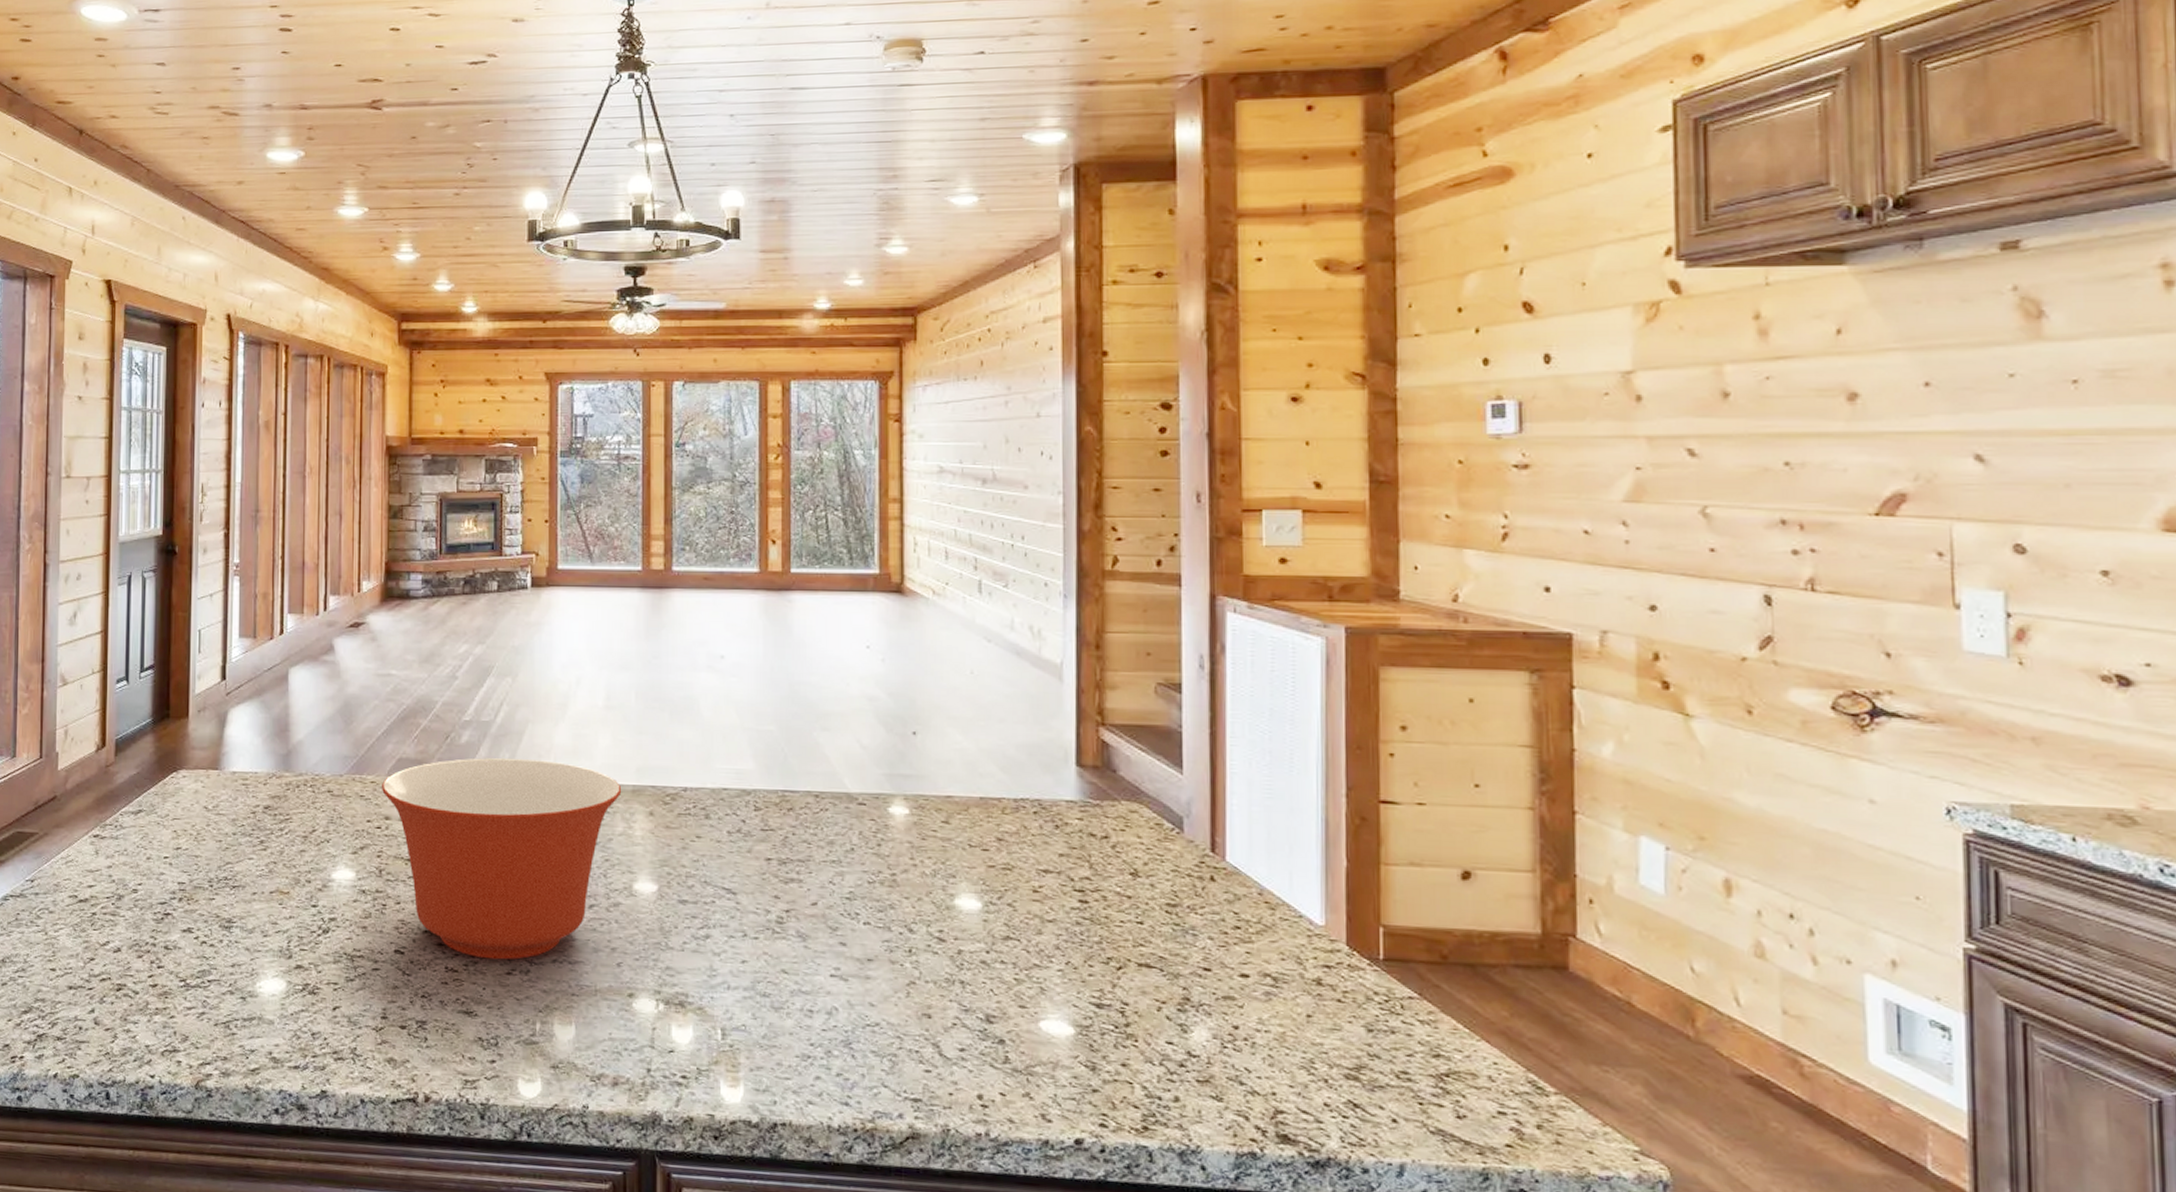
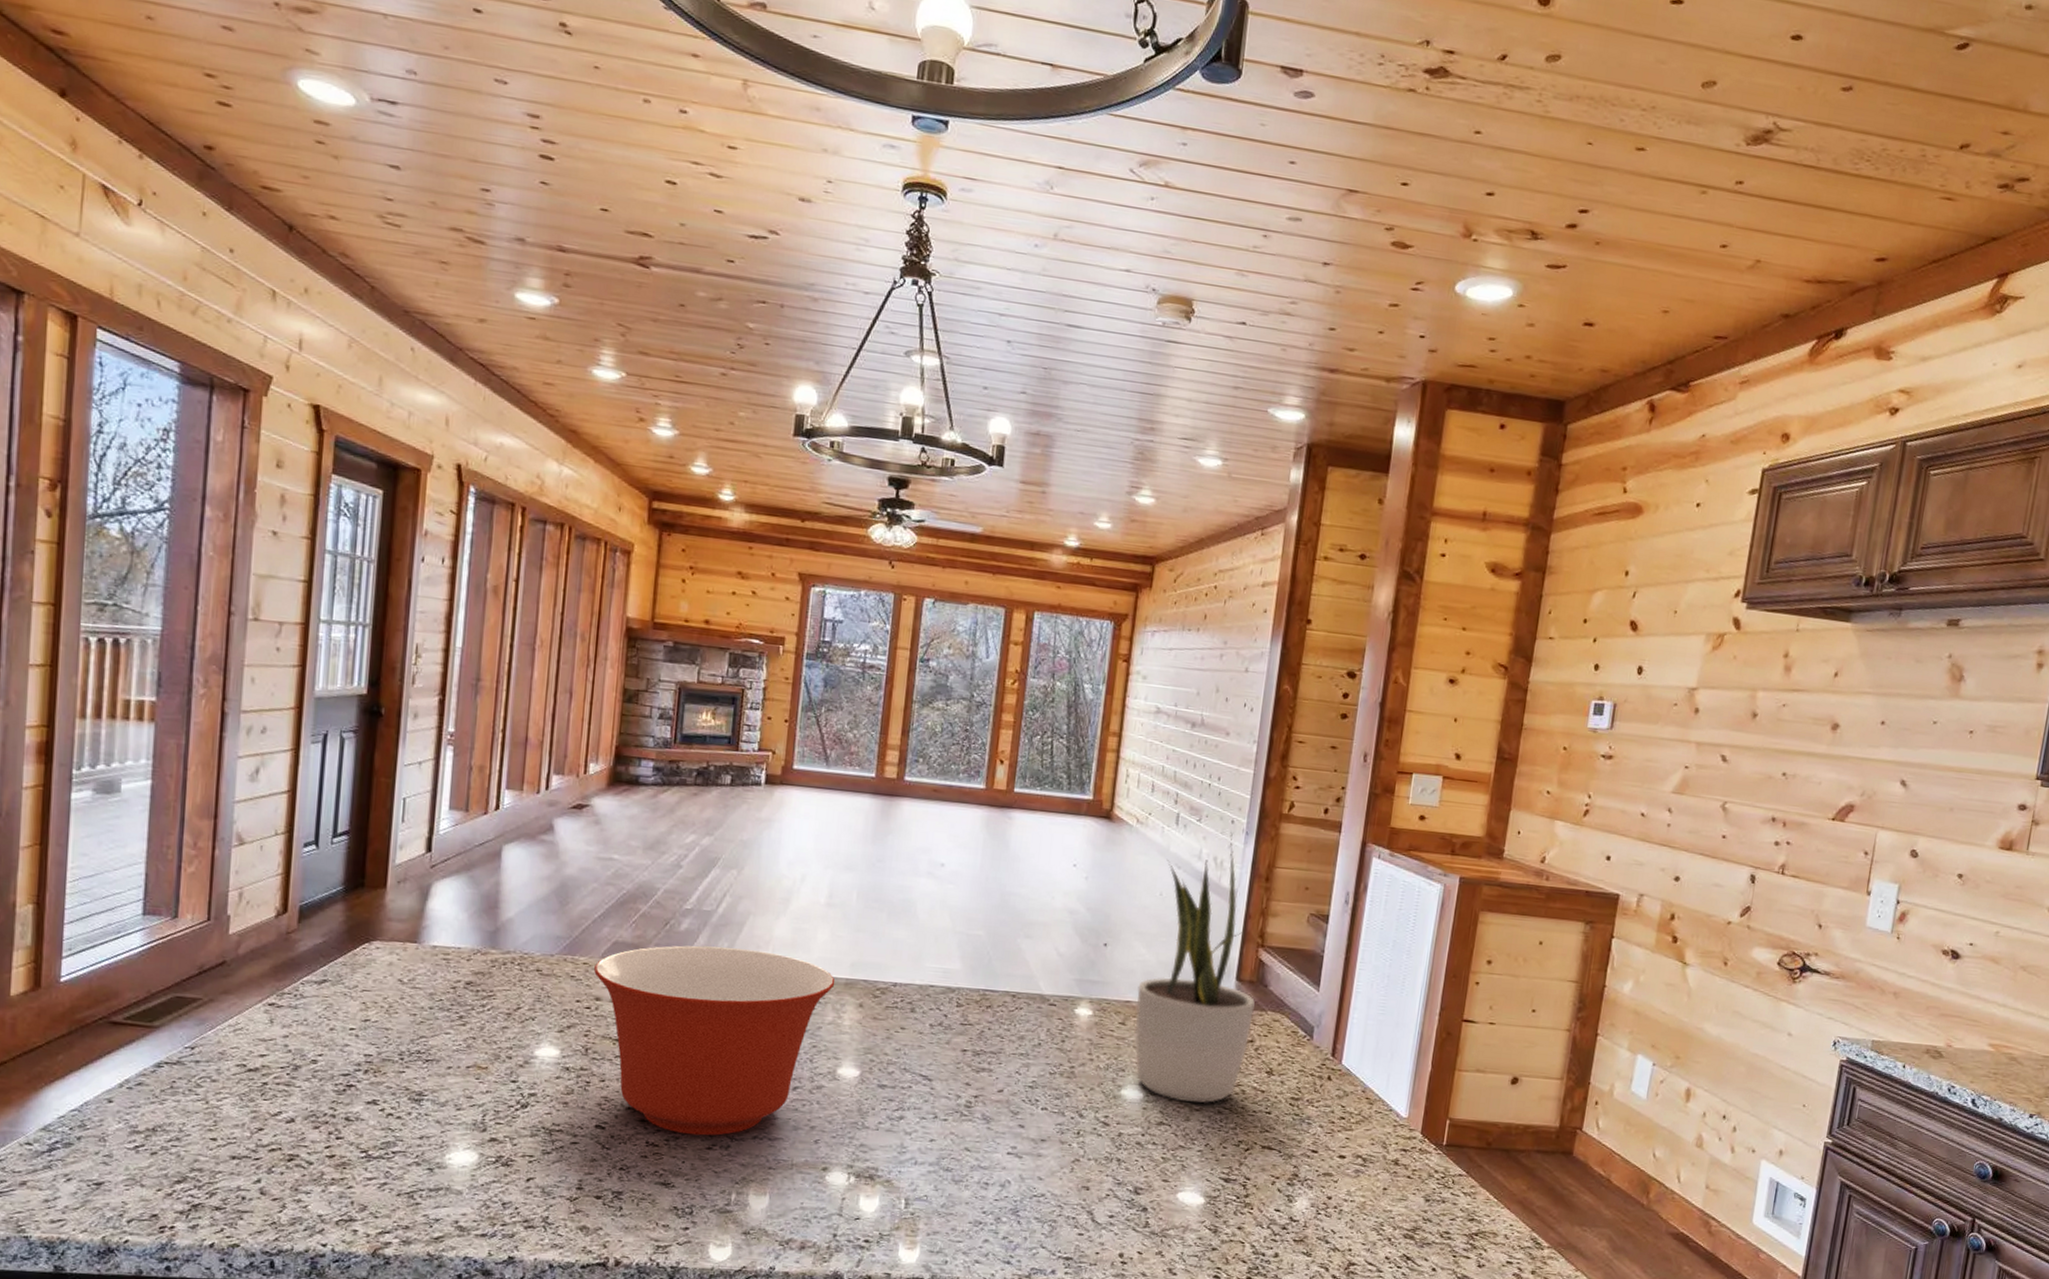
potted plant: none [959,596,1103,914] -> present [1134,832,1255,1104]

